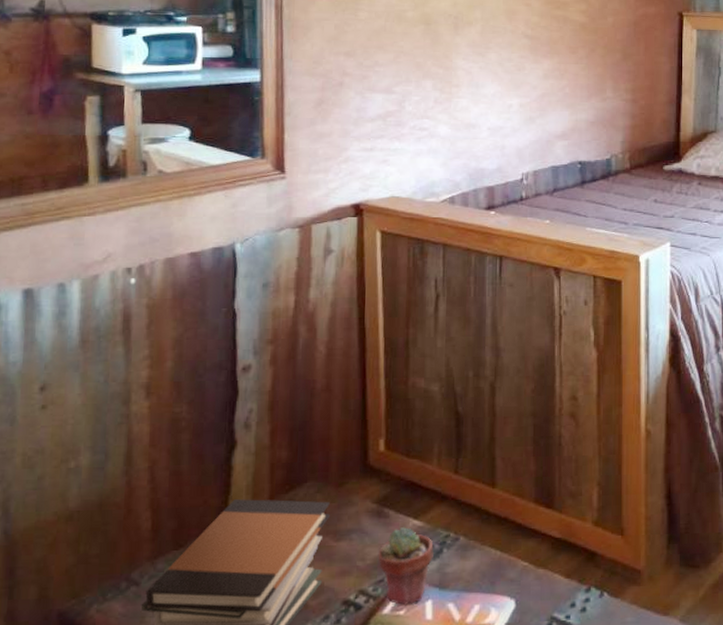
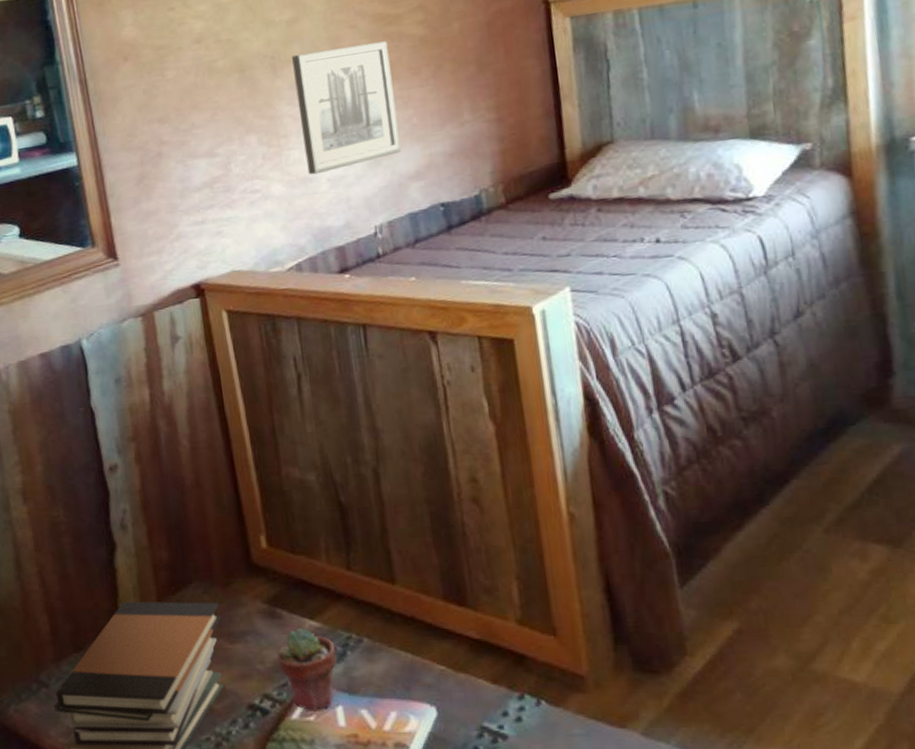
wall art: none [472,19,554,123] -> present [292,41,401,175]

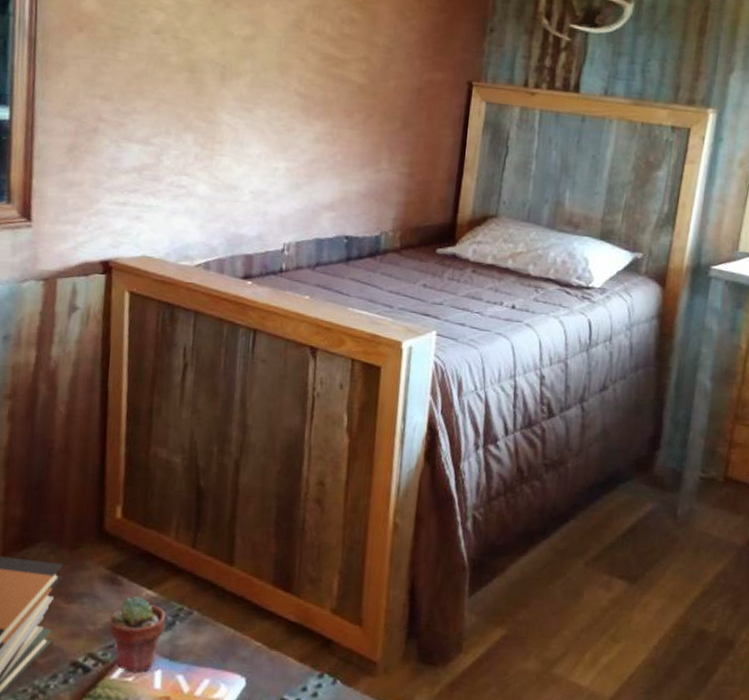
wall art: present [292,41,401,175] -> none [234,71,330,185]

